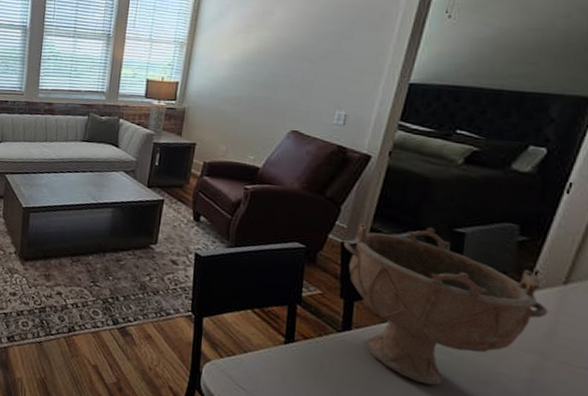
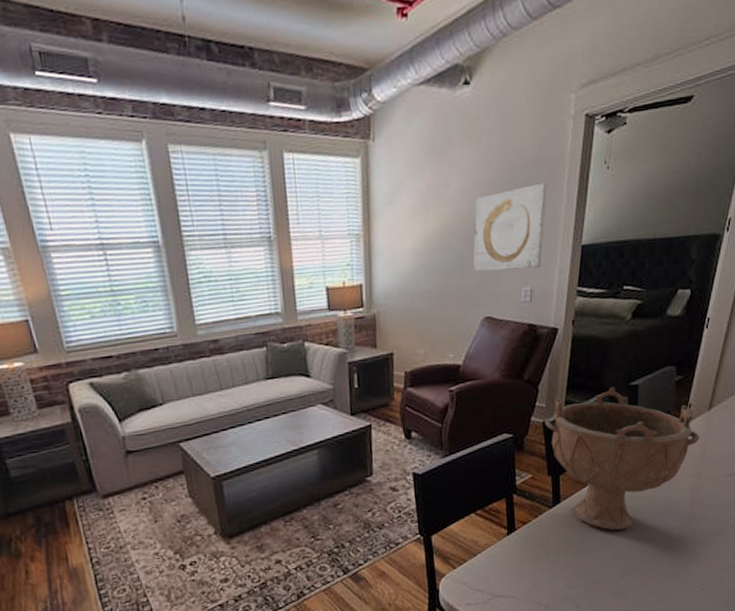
wall art: none [286,22,377,97] -> present [472,182,548,272]

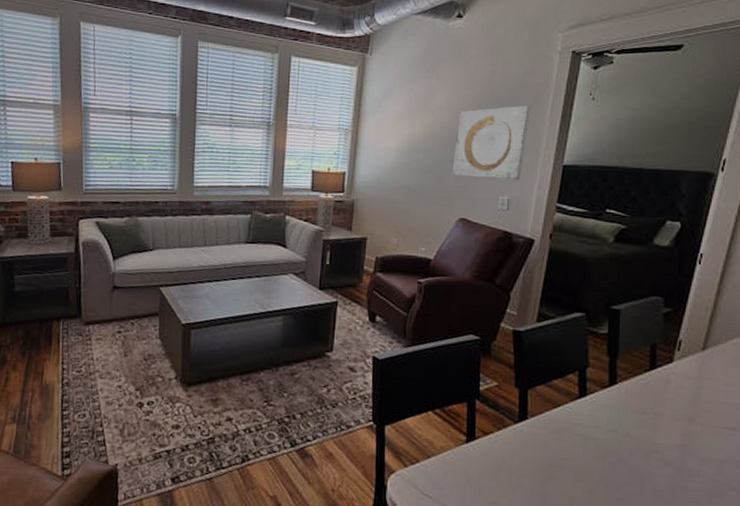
decorative bowl: present [545,386,700,530] -> none [515,306,692,464]

